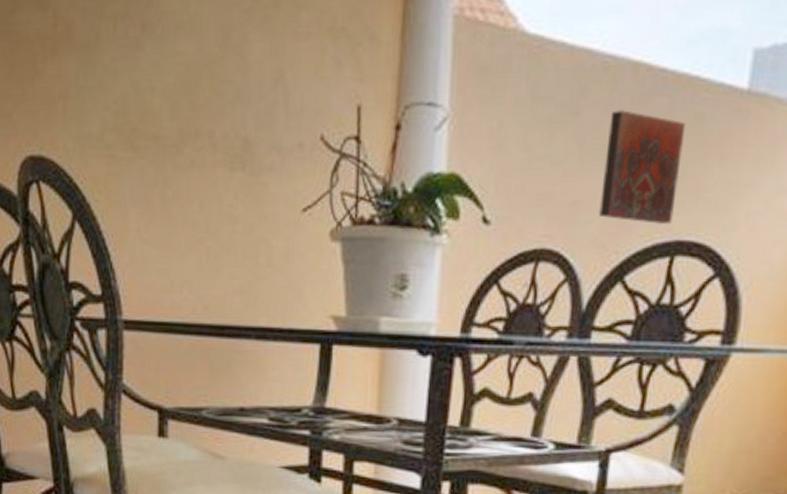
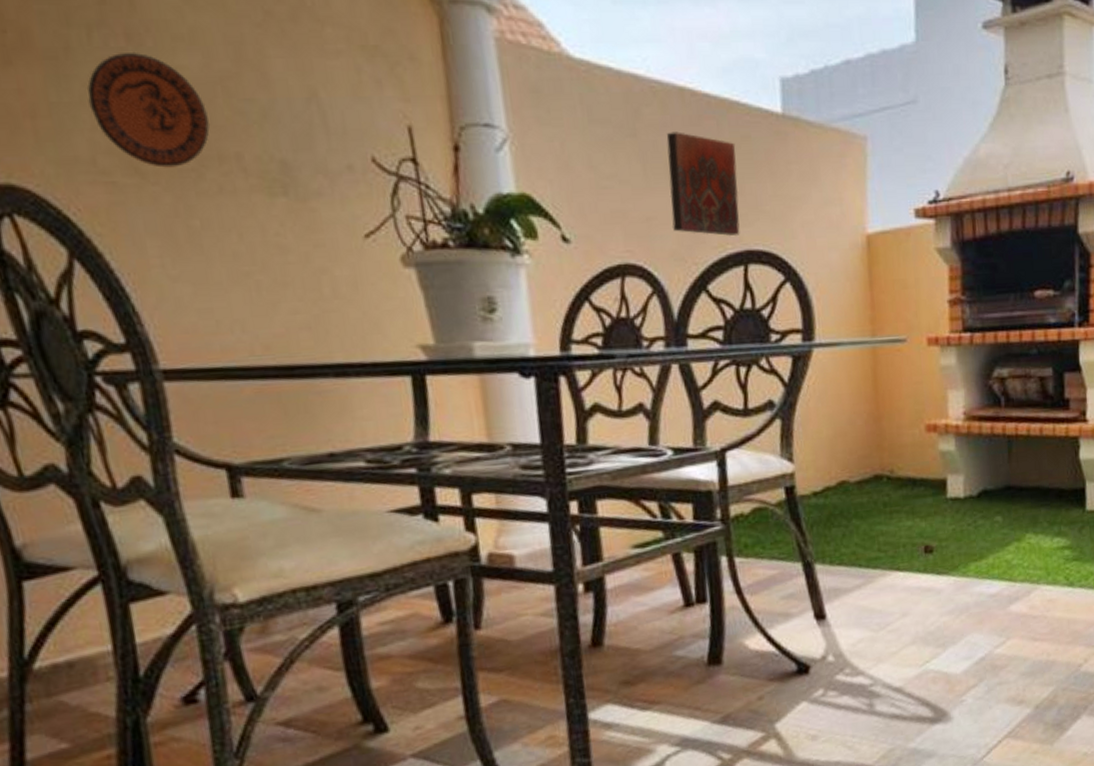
decorative plate: none [106,40,193,143] -> present [86,51,210,168]

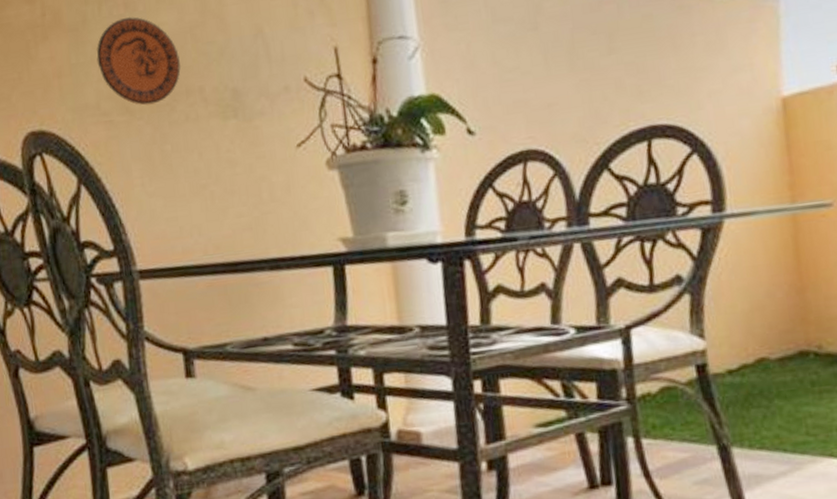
decorative tile: present [666,131,740,237] -> none [567,19,643,115]

